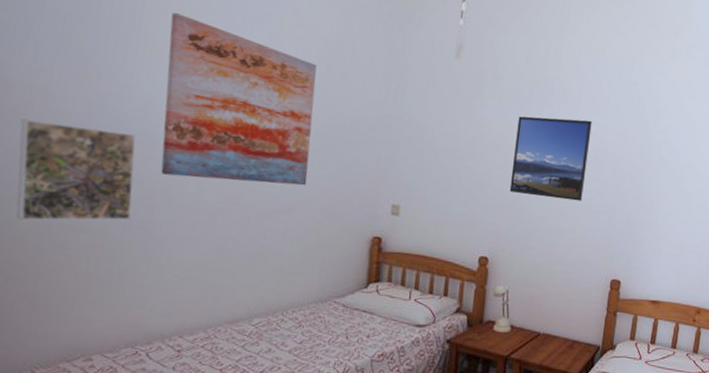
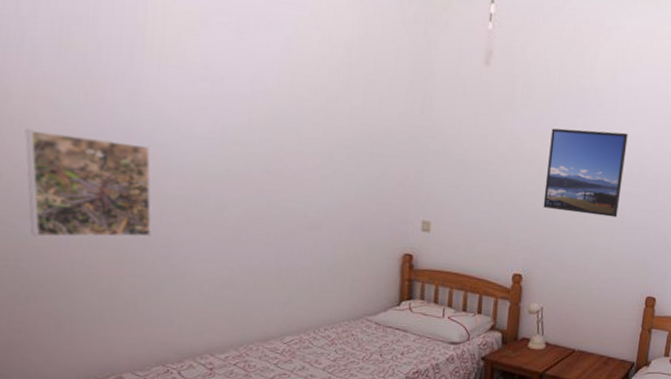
wall art: present [160,13,317,186] -> none [177,13,338,201]

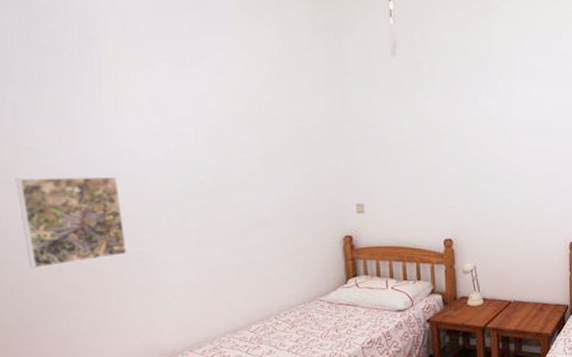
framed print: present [543,128,628,218] -> none [459,95,531,175]

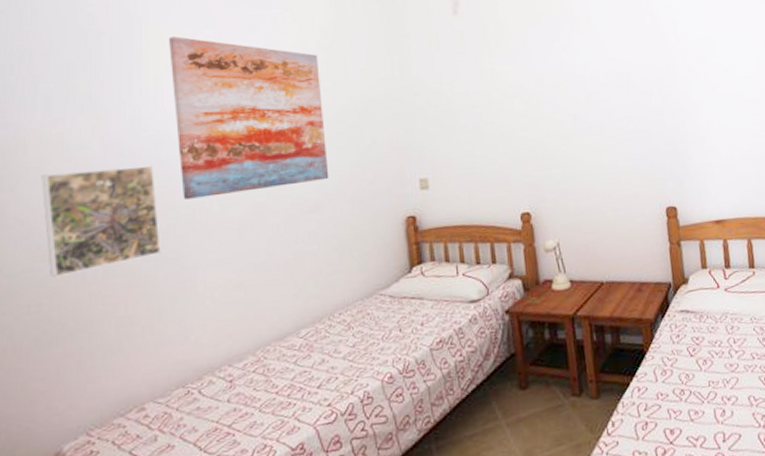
wall art: none [127,58,276,209] -> present [169,36,329,200]

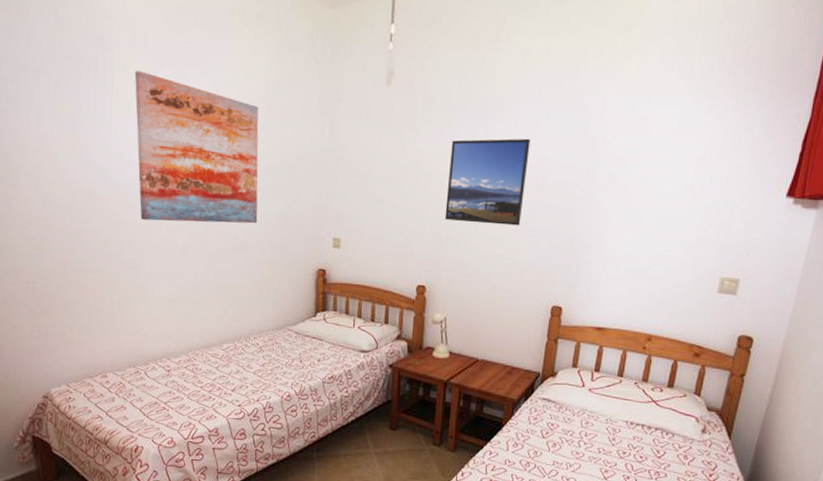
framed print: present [41,165,161,278] -> none [35,178,122,265]
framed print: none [530,46,616,138] -> present [444,138,531,226]

